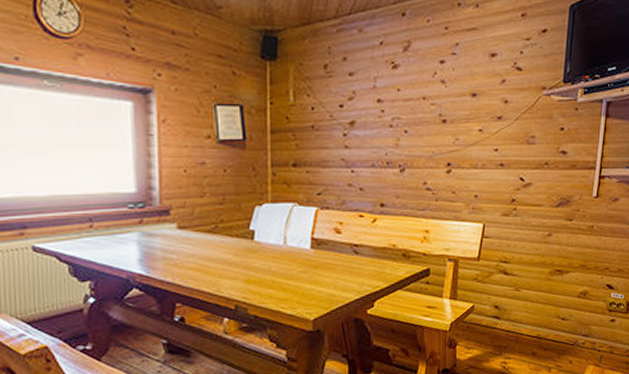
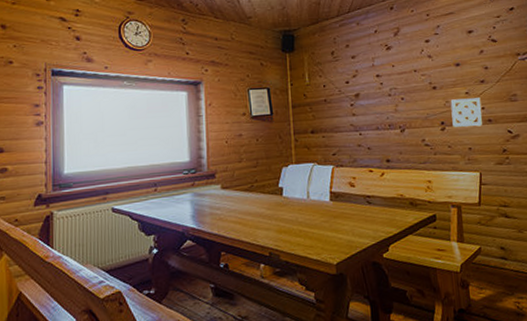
wall ornament: none [460,137,495,171] -> present [450,98,483,127]

